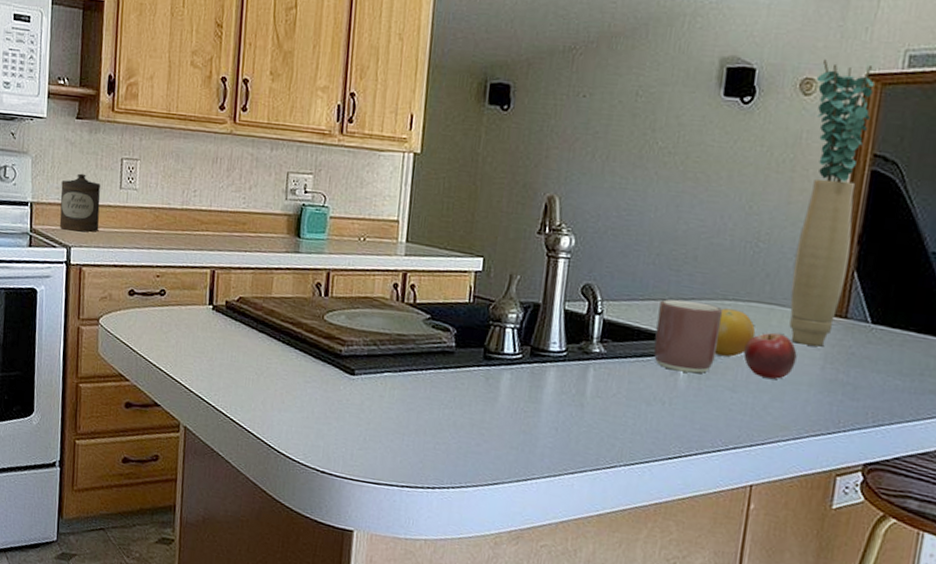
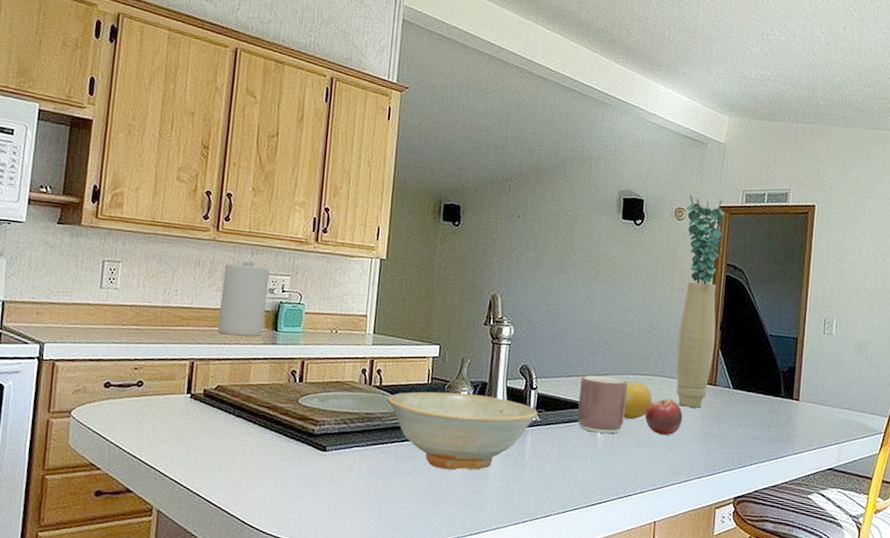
canister: present [59,173,100,232] -> none [33,274,80,329]
paper towel holder: none [237,157,291,244] -> present [217,261,270,337]
dish: none [422,312,603,408] -> present [387,391,538,471]

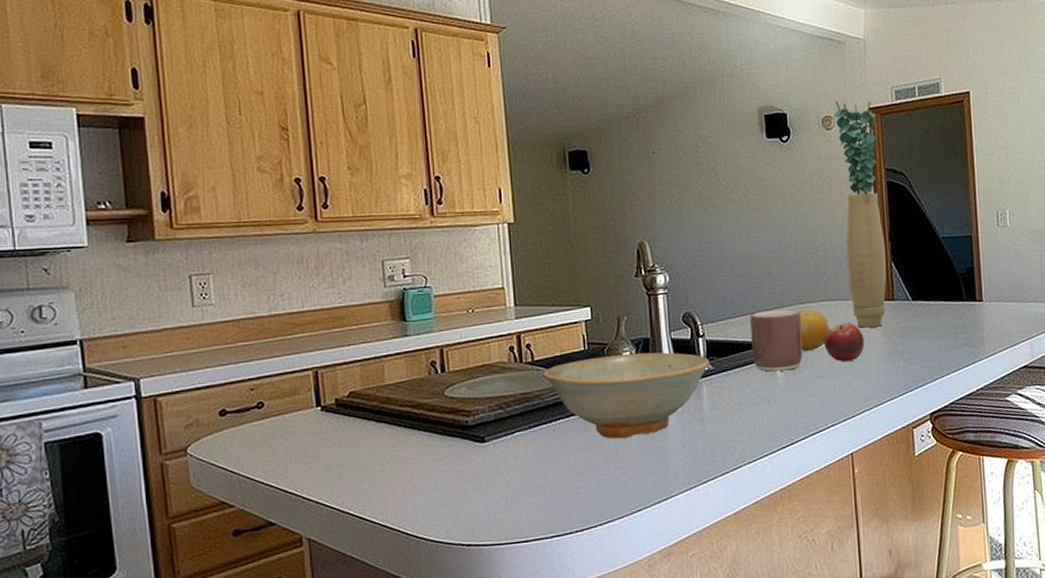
paper towel holder: present [217,261,270,337] -> none [333,249,390,335]

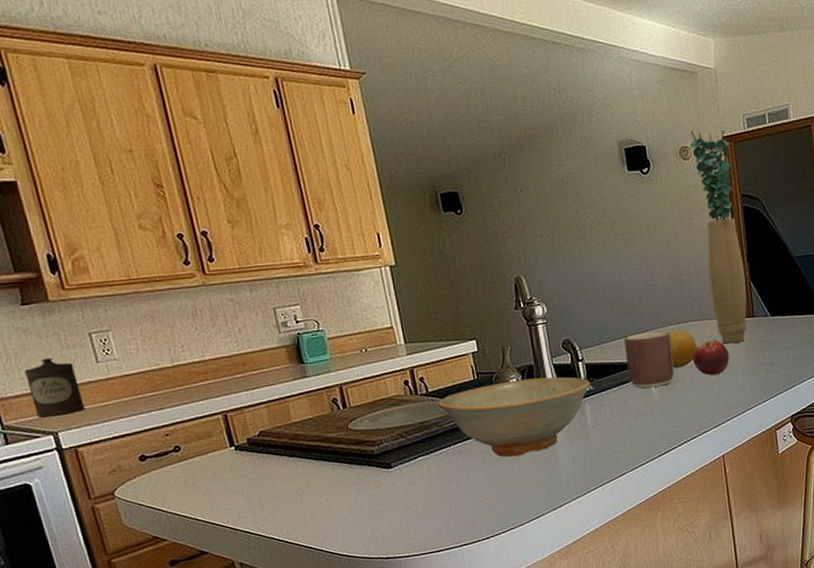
canister: none [117,298,172,362] -> present [24,357,85,418]

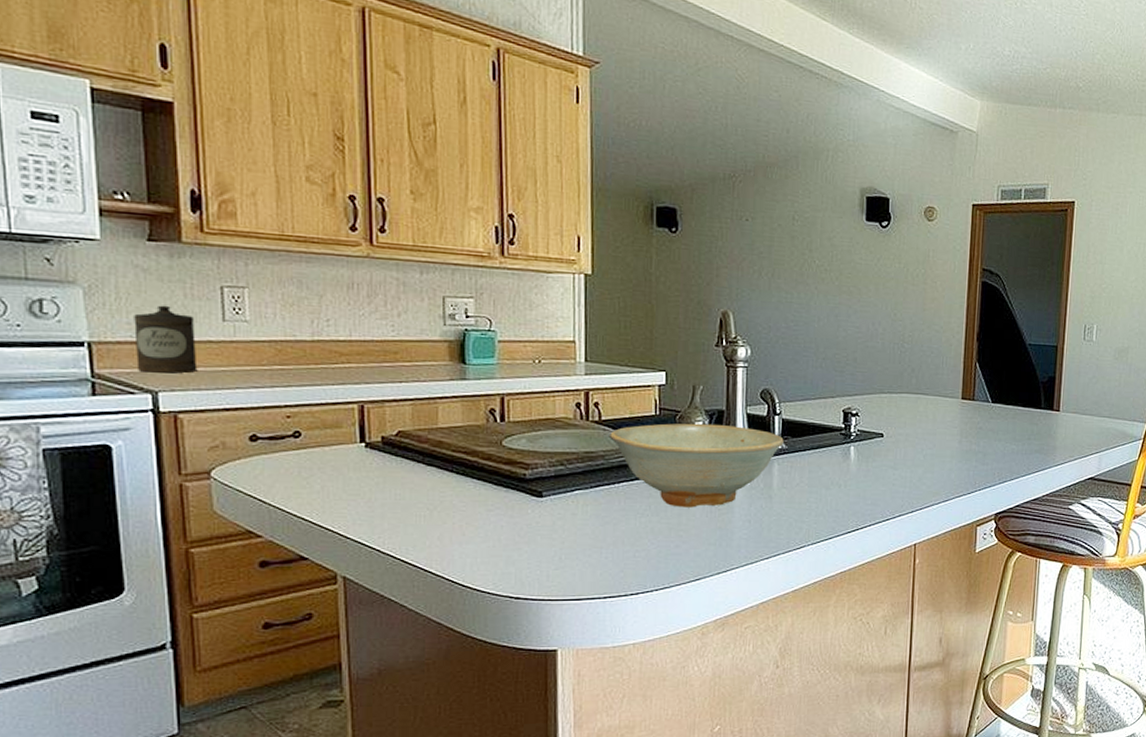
mug: present [624,331,674,389] -> none [827,396,881,458]
fruit: present [669,330,697,368] -> none [877,400,908,440]
vase: present [689,130,747,344] -> none [931,192,978,425]
fruit: present [692,339,730,375] -> none [900,417,941,455]

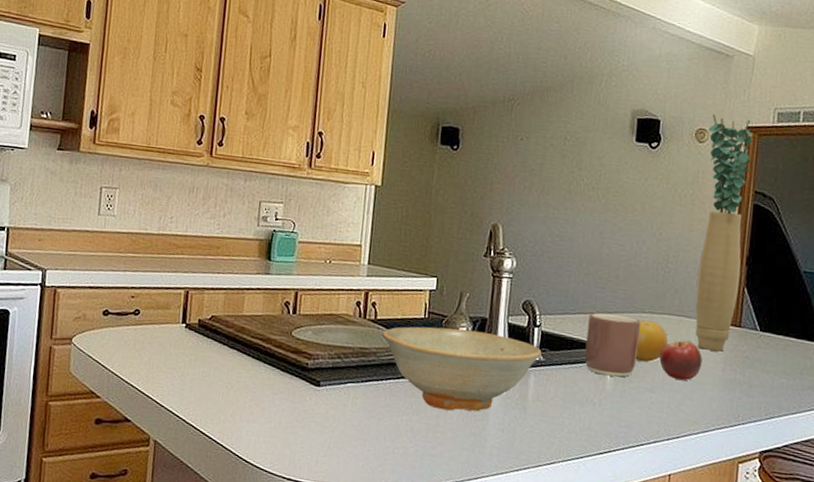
canister: present [134,305,198,374] -> none [35,200,79,256]
mug: none [827,396,881,458] -> present [584,313,642,377]
fruit: none [877,400,908,440] -> present [635,320,669,362]
fruit: none [900,417,941,455] -> present [659,340,703,380]
vase: none [931,192,978,425] -> present [695,114,752,352]

